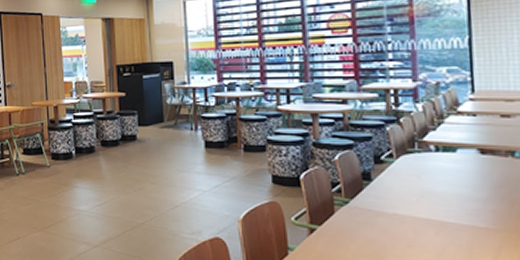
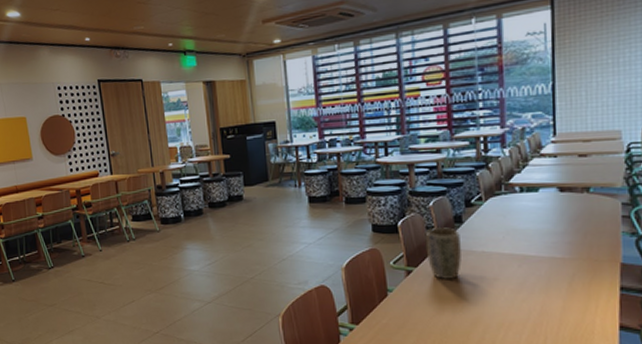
plant pot: none [330,182,371,242] -> present [425,226,462,279]

